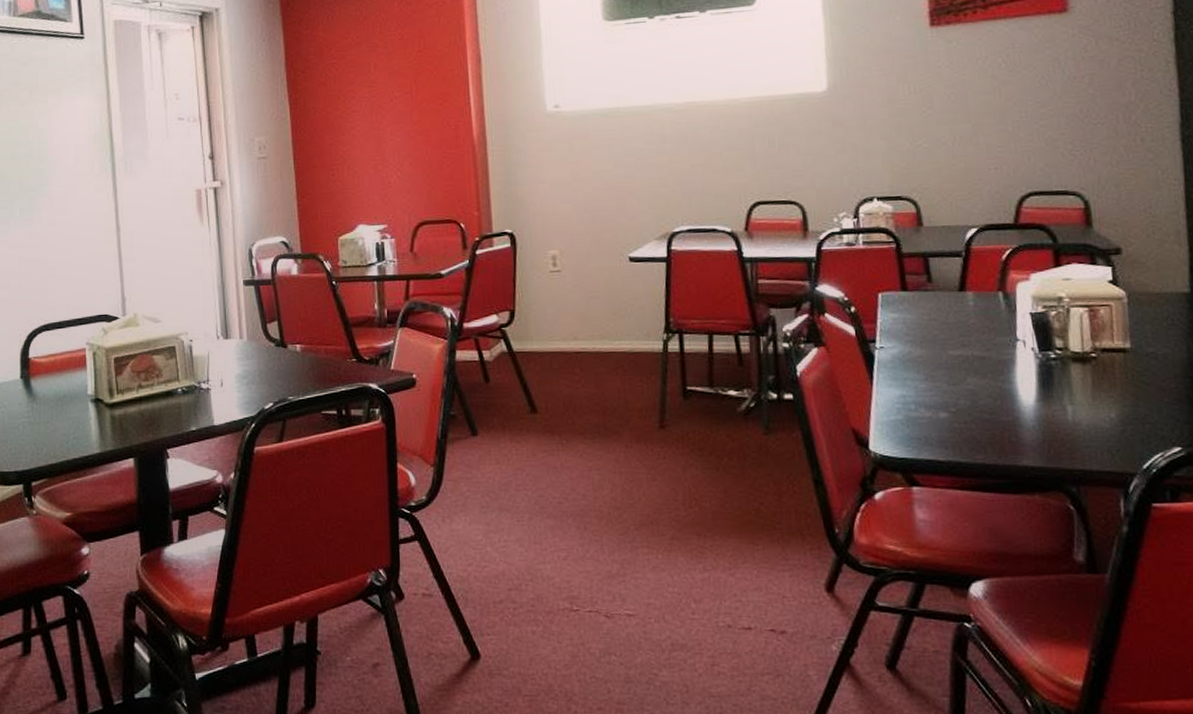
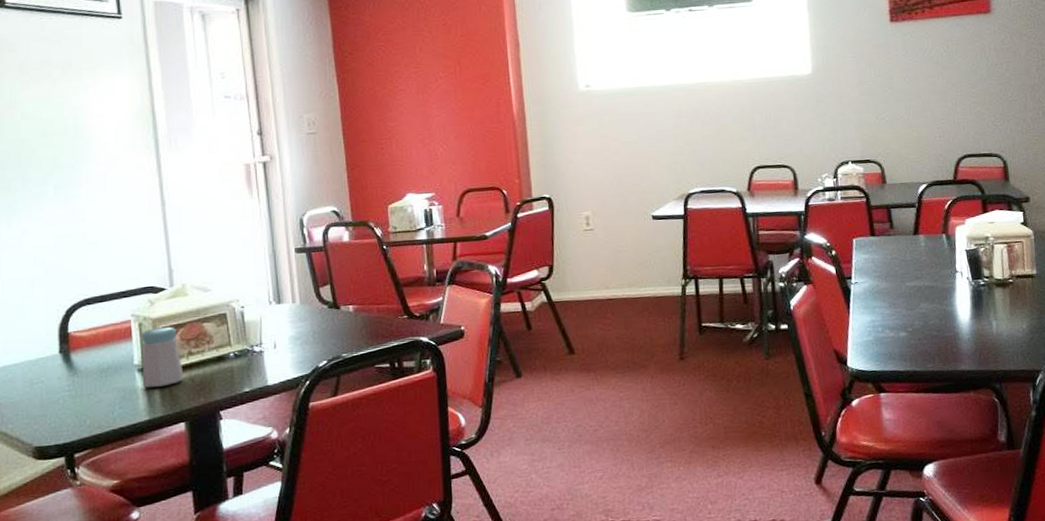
salt shaker: none [94,357,133,419] -> present [141,326,183,388]

